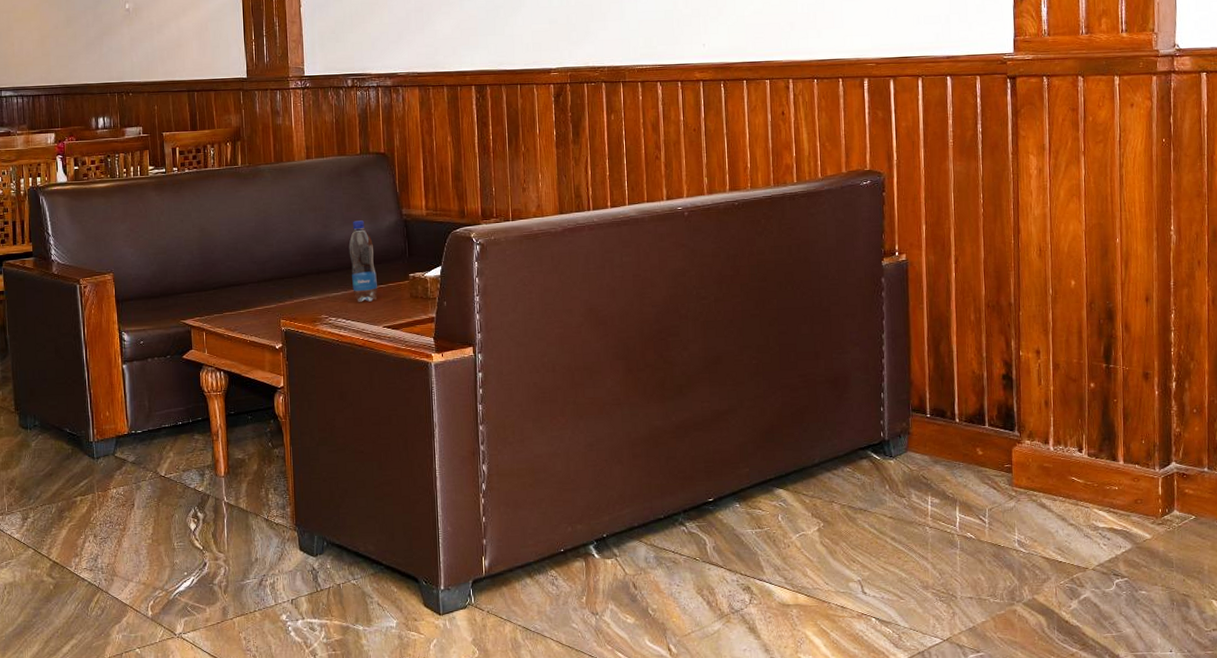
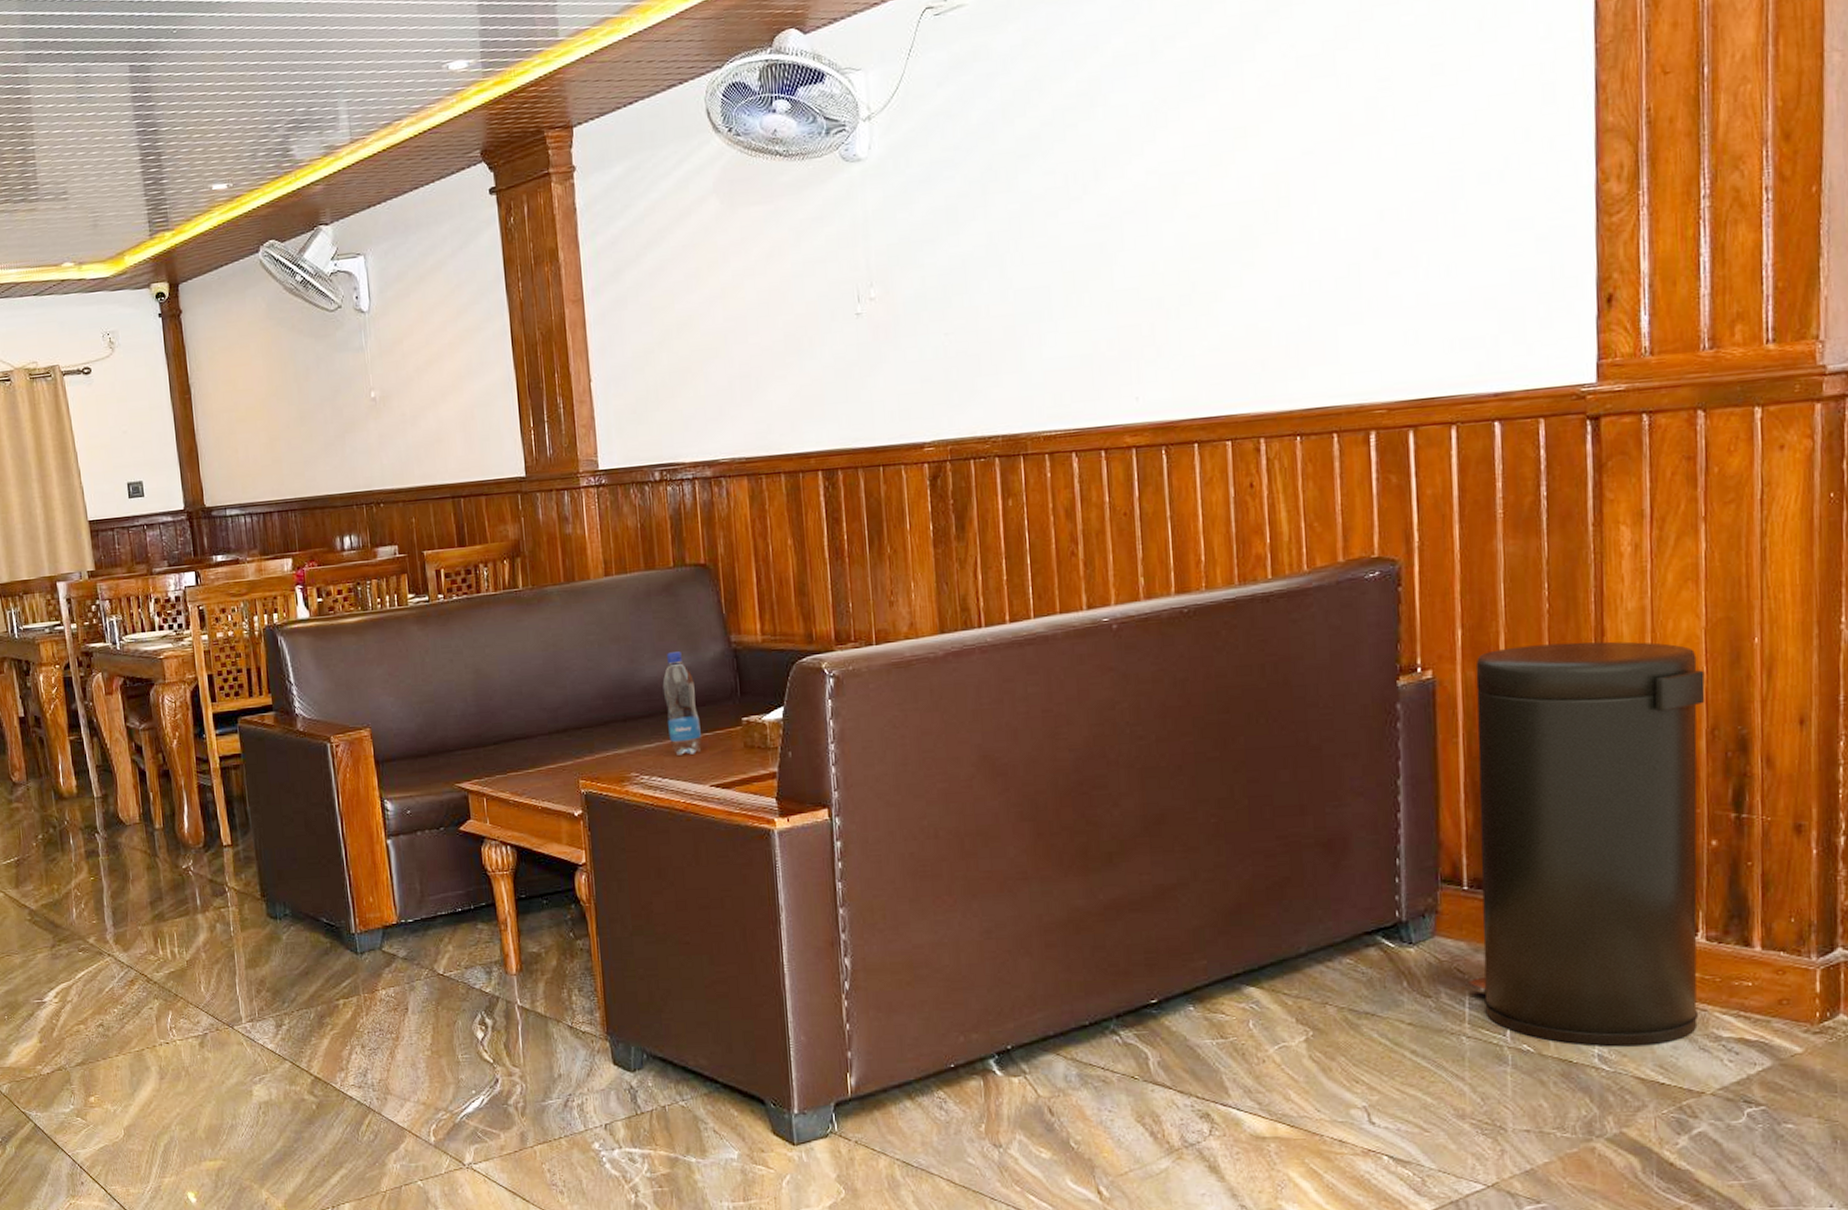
pedal bin: none [929,237,1086,534] -> present [1466,641,1706,1047]

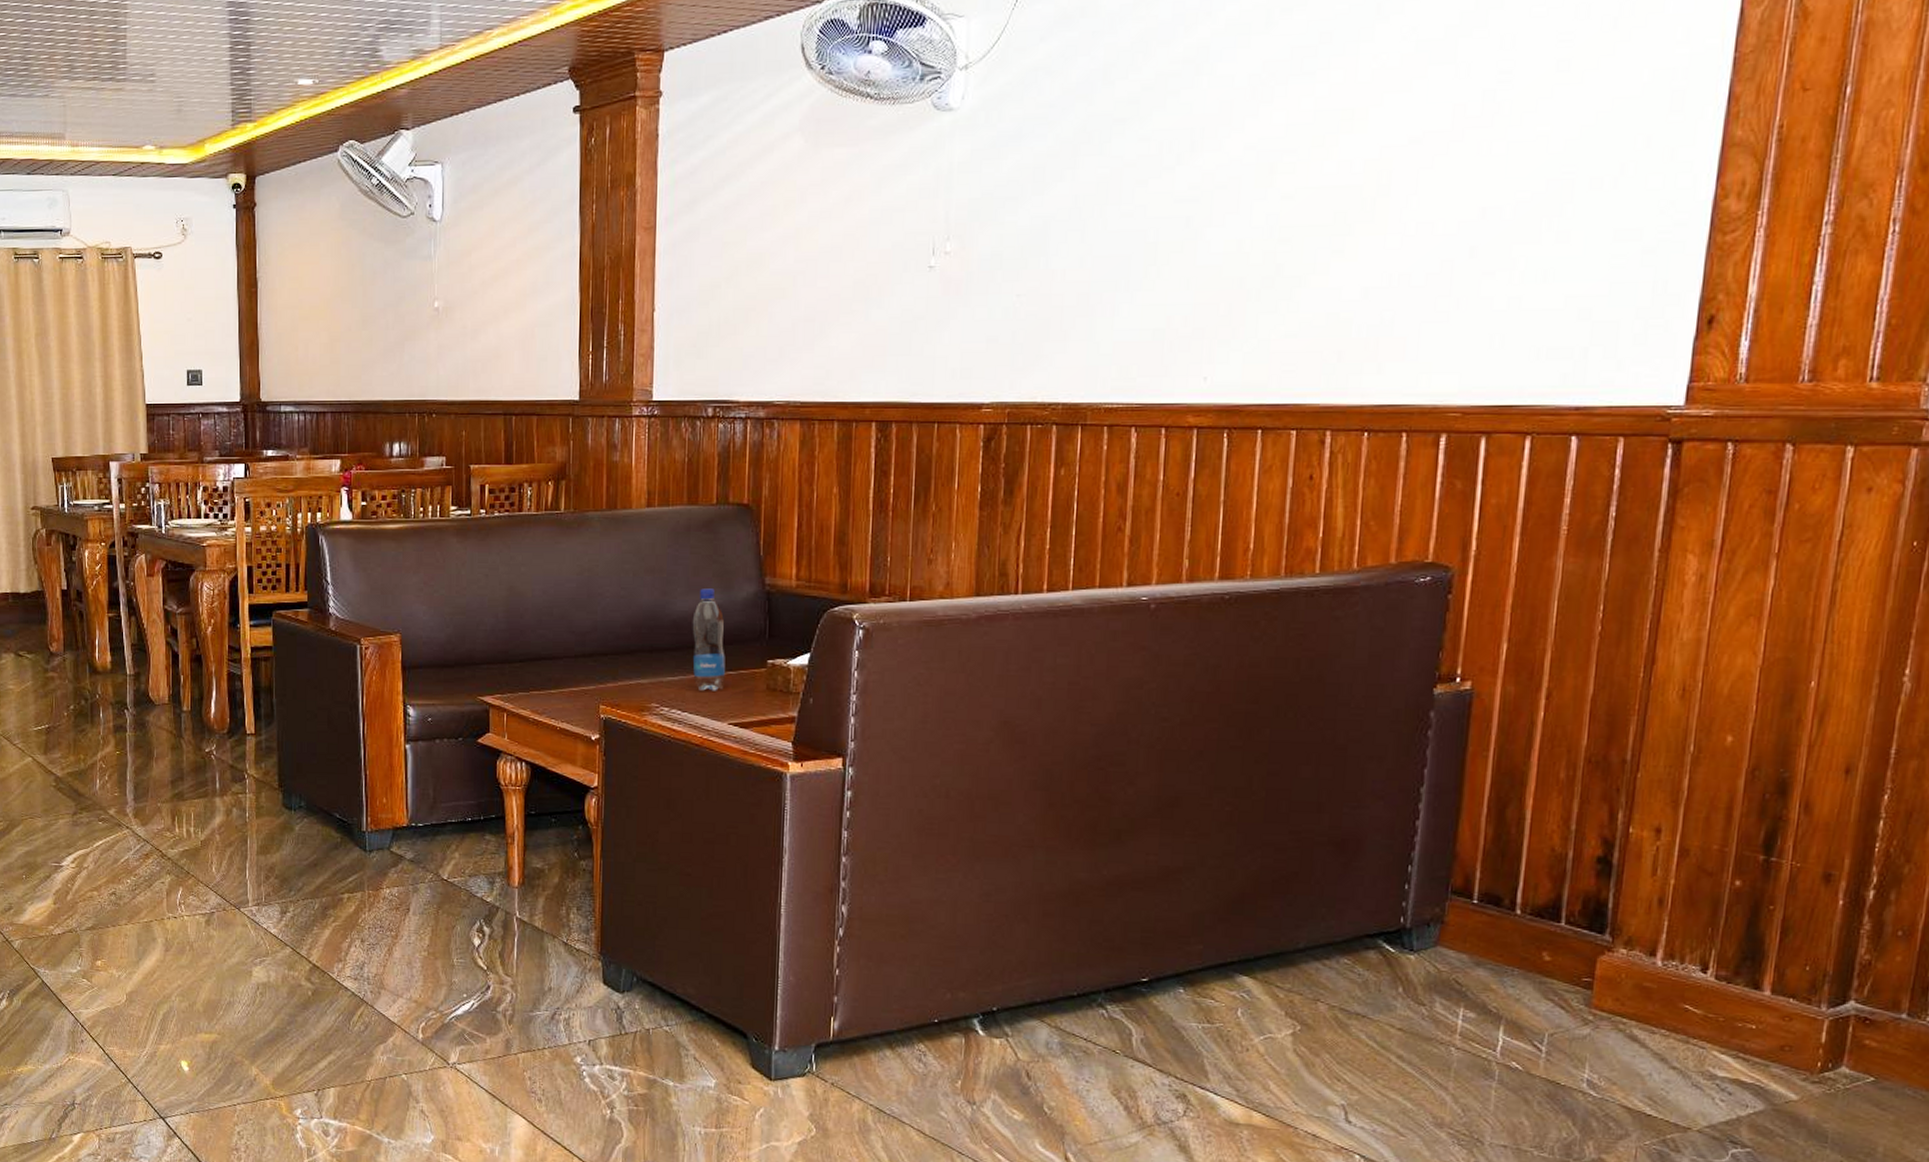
pedal bin: present [1466,641,1706,1047] -> none [1462,666,1754,1076]

